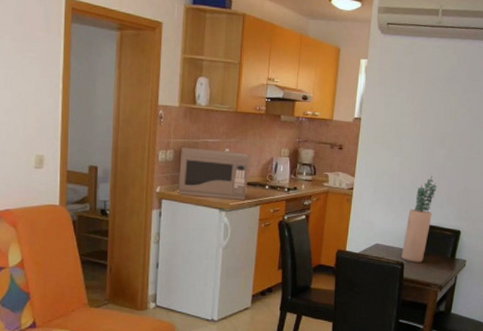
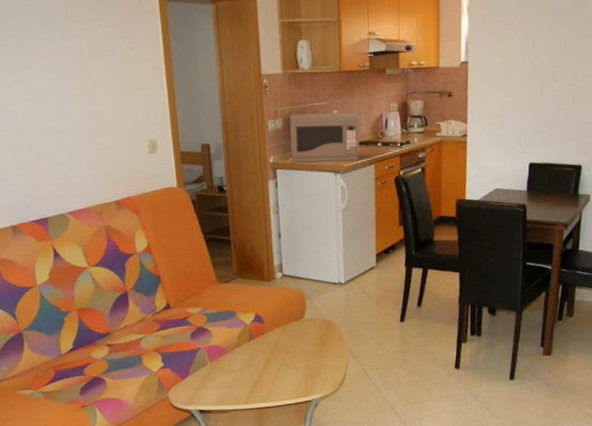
vase: present [401,175,437,263] -> none [522,112,553,204]

